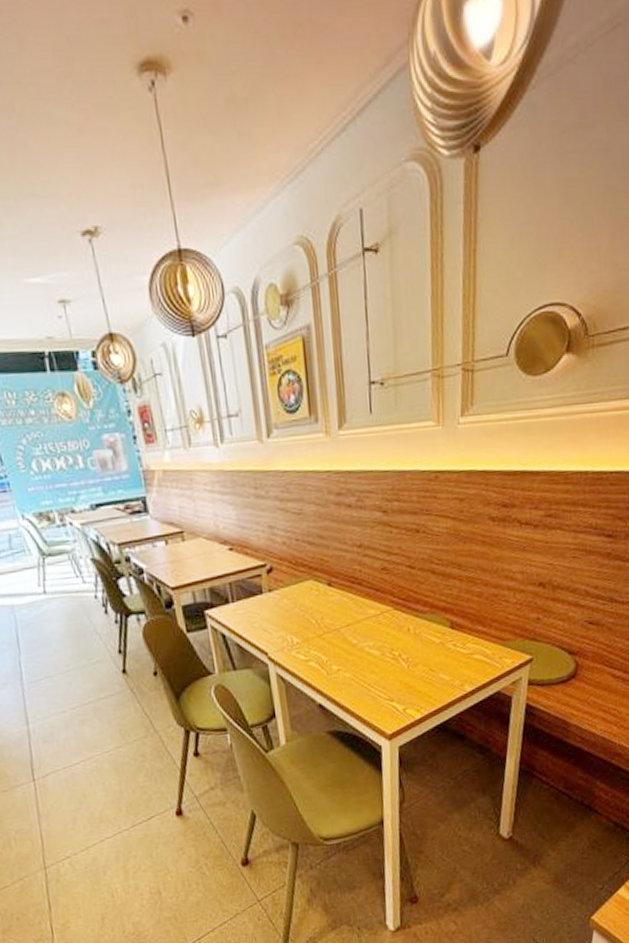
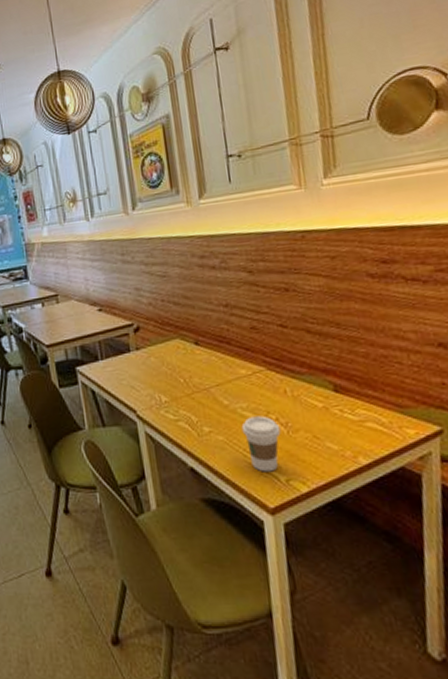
coffee cup: none [367,652,402,704] -> present [241,415,281,472]

